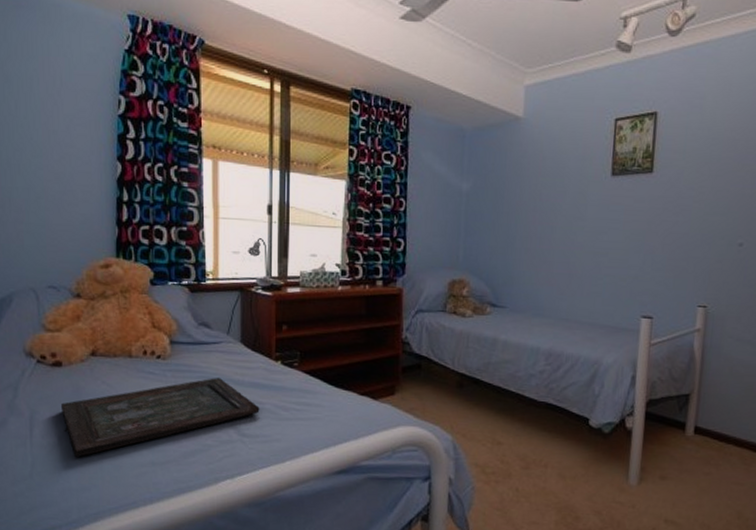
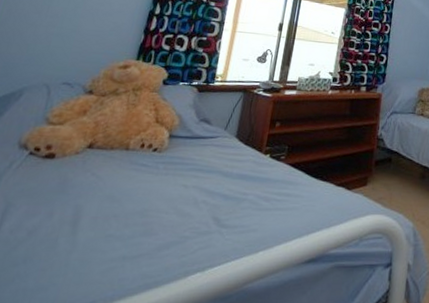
tray: present [61,378,260,458] -> none [37,170,243,254]

